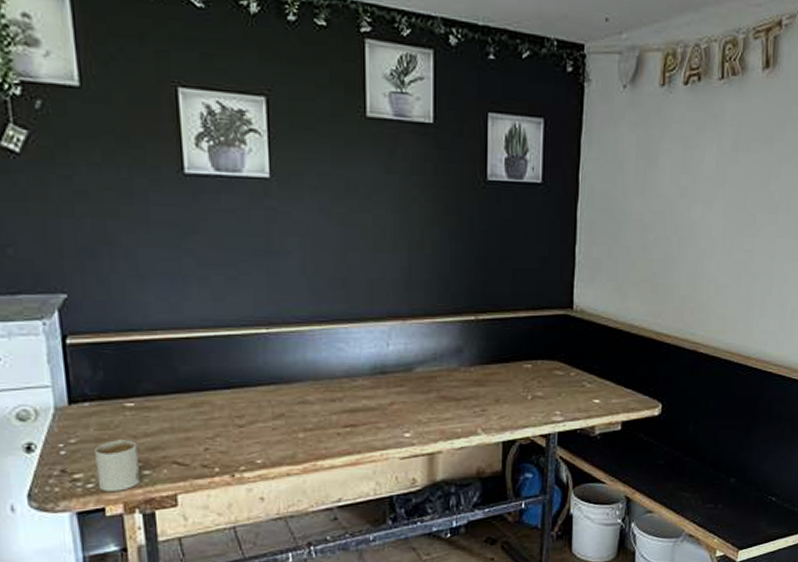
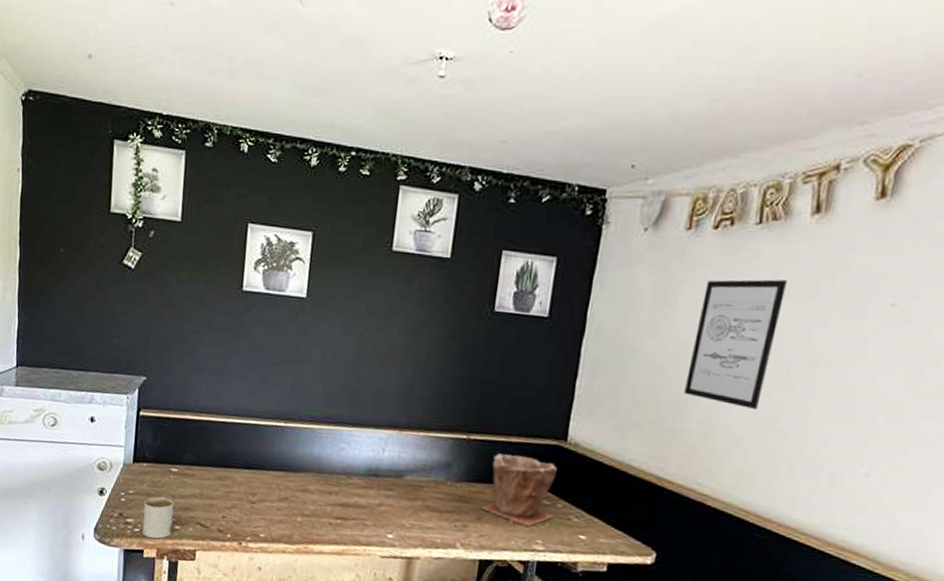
plant pot: none [497,330,569,401] -> present [480,453,558,527]
wall art: none [672,132,748,258] -> present [684,279,787,409]

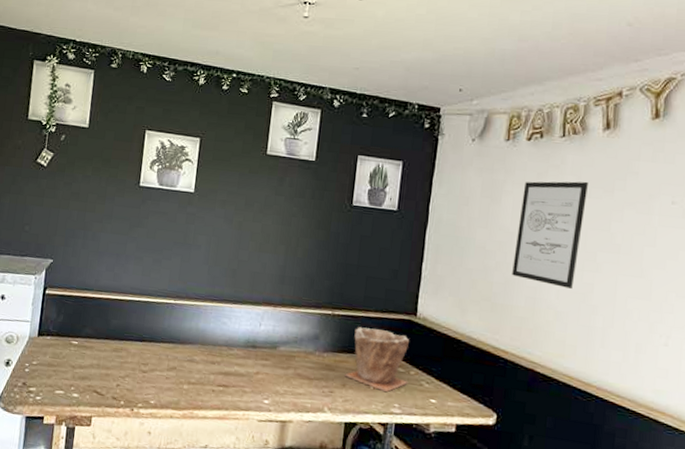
mug: present [142,496,174,539] -> none [43,366,74,406]

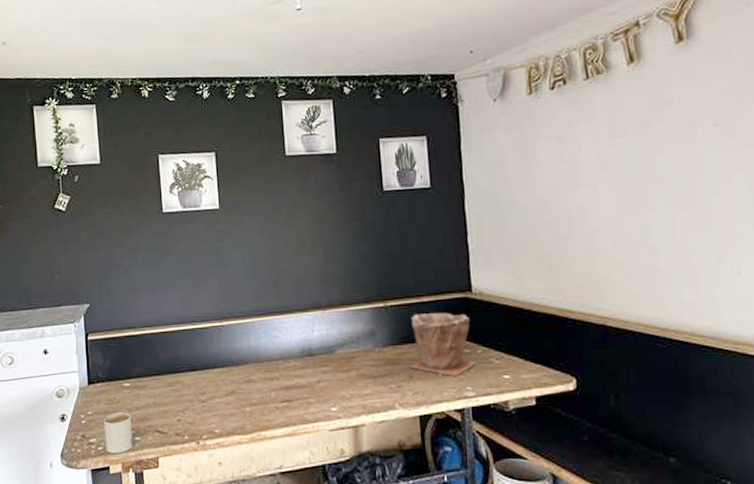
mug: none [43,366,74,406] -> present [104,411,134,453]
wall art: present [512,181,588,289] -> none [557,120,629,234]

